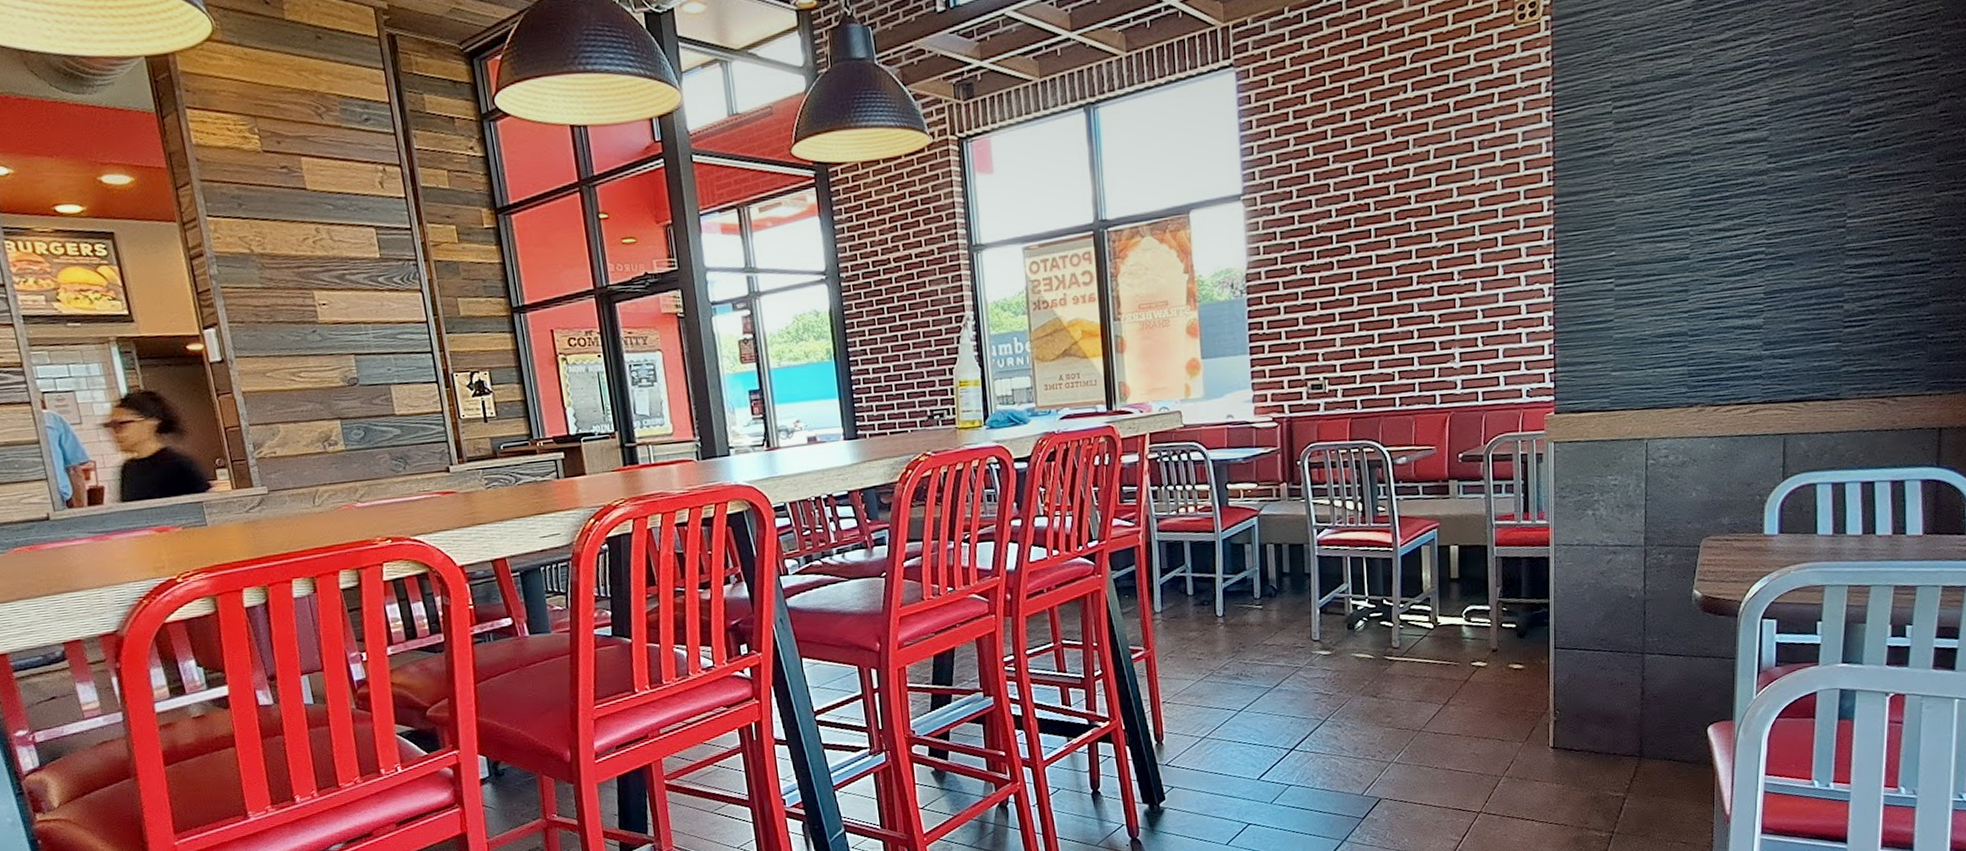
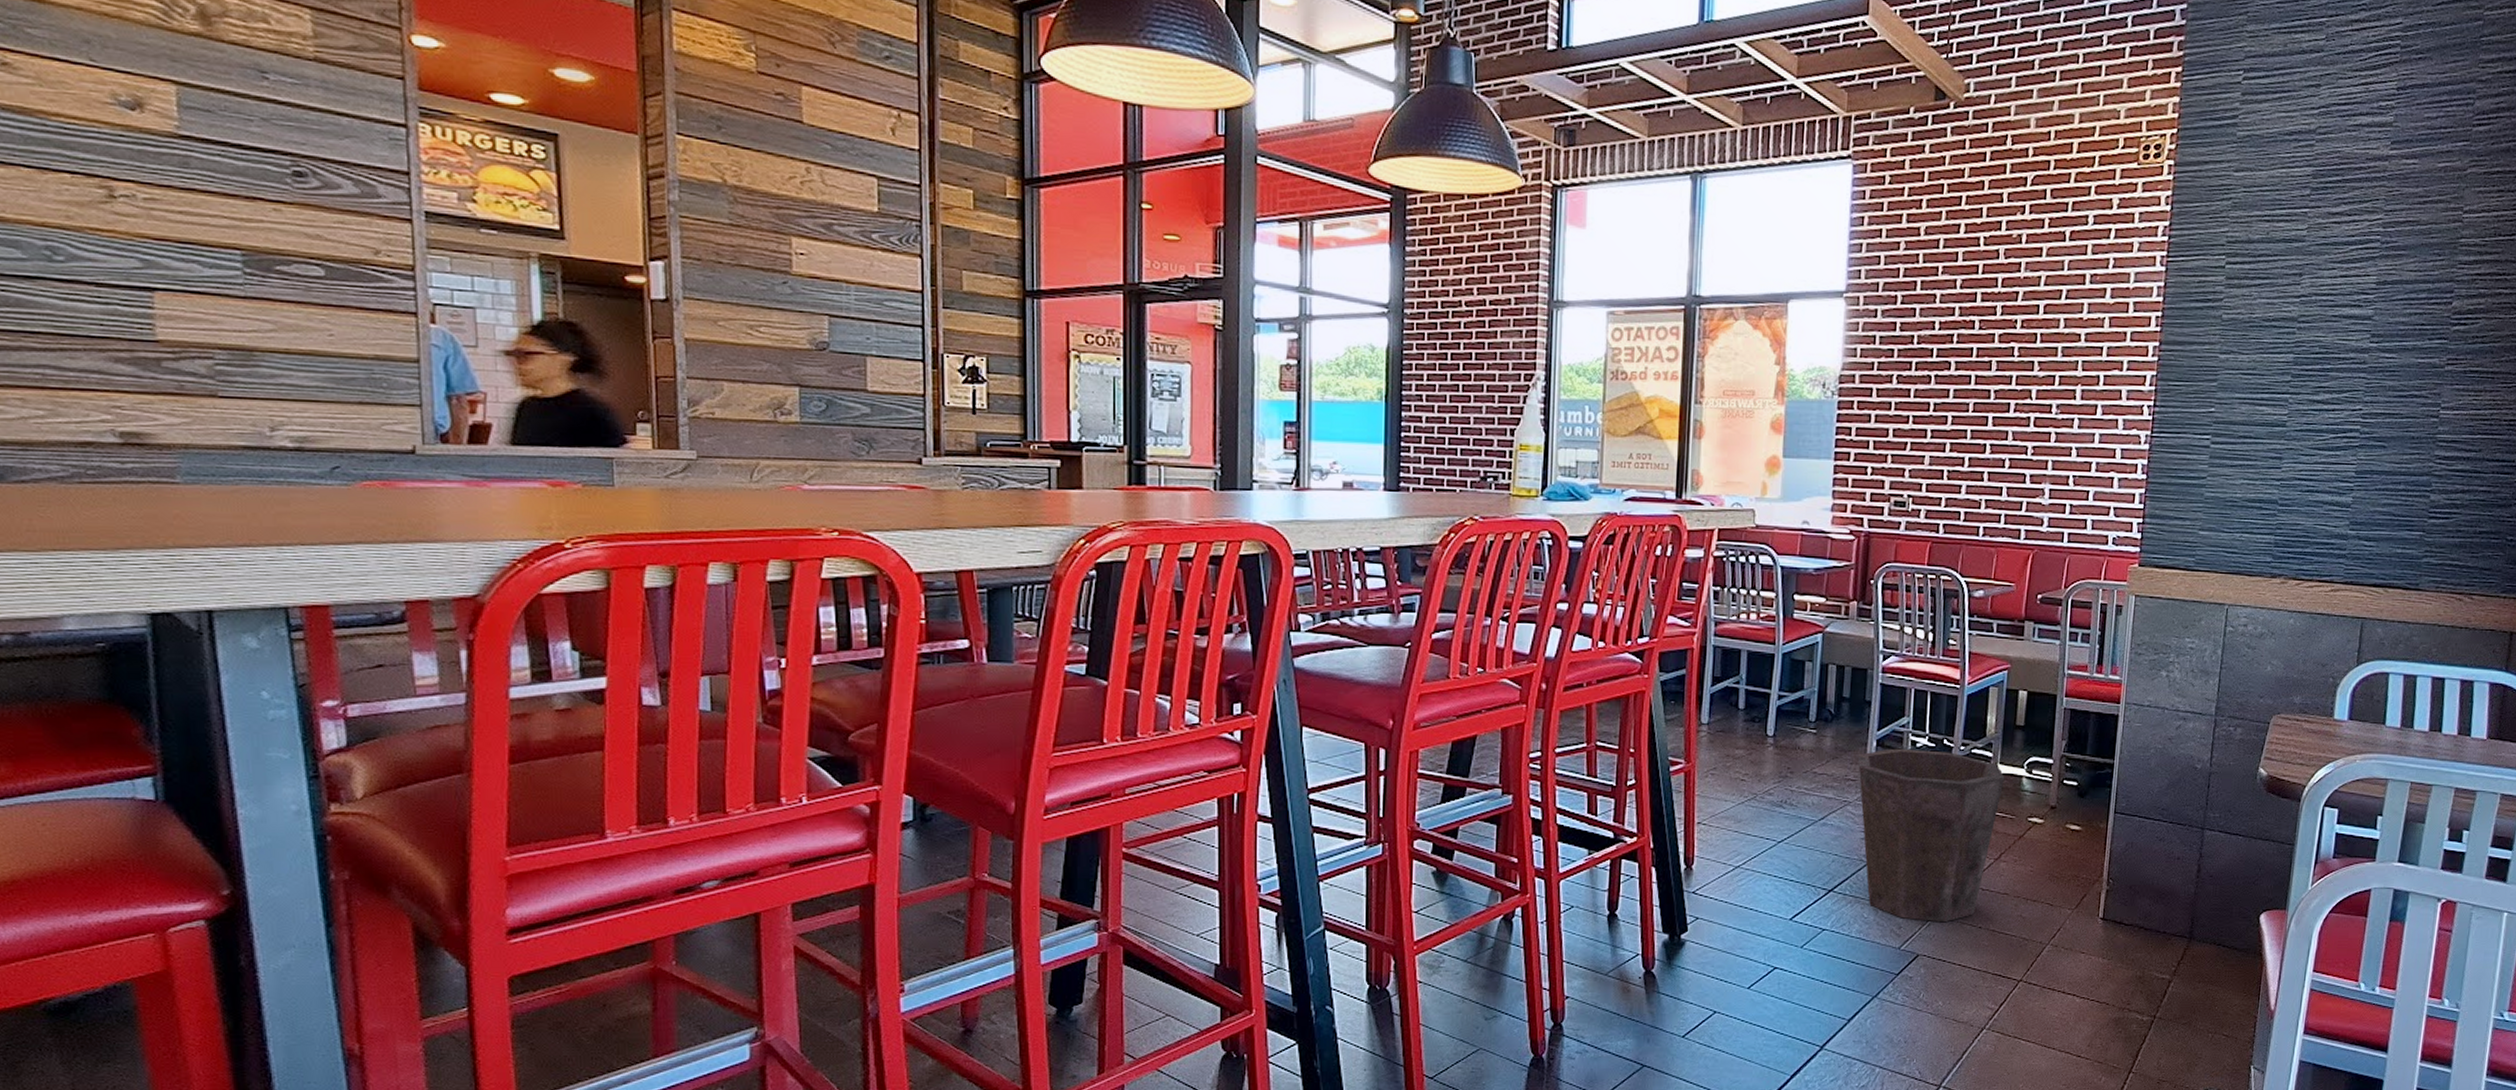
waste bin: none [1303,610,1445,768] -> present [1857,748,2005,923]

